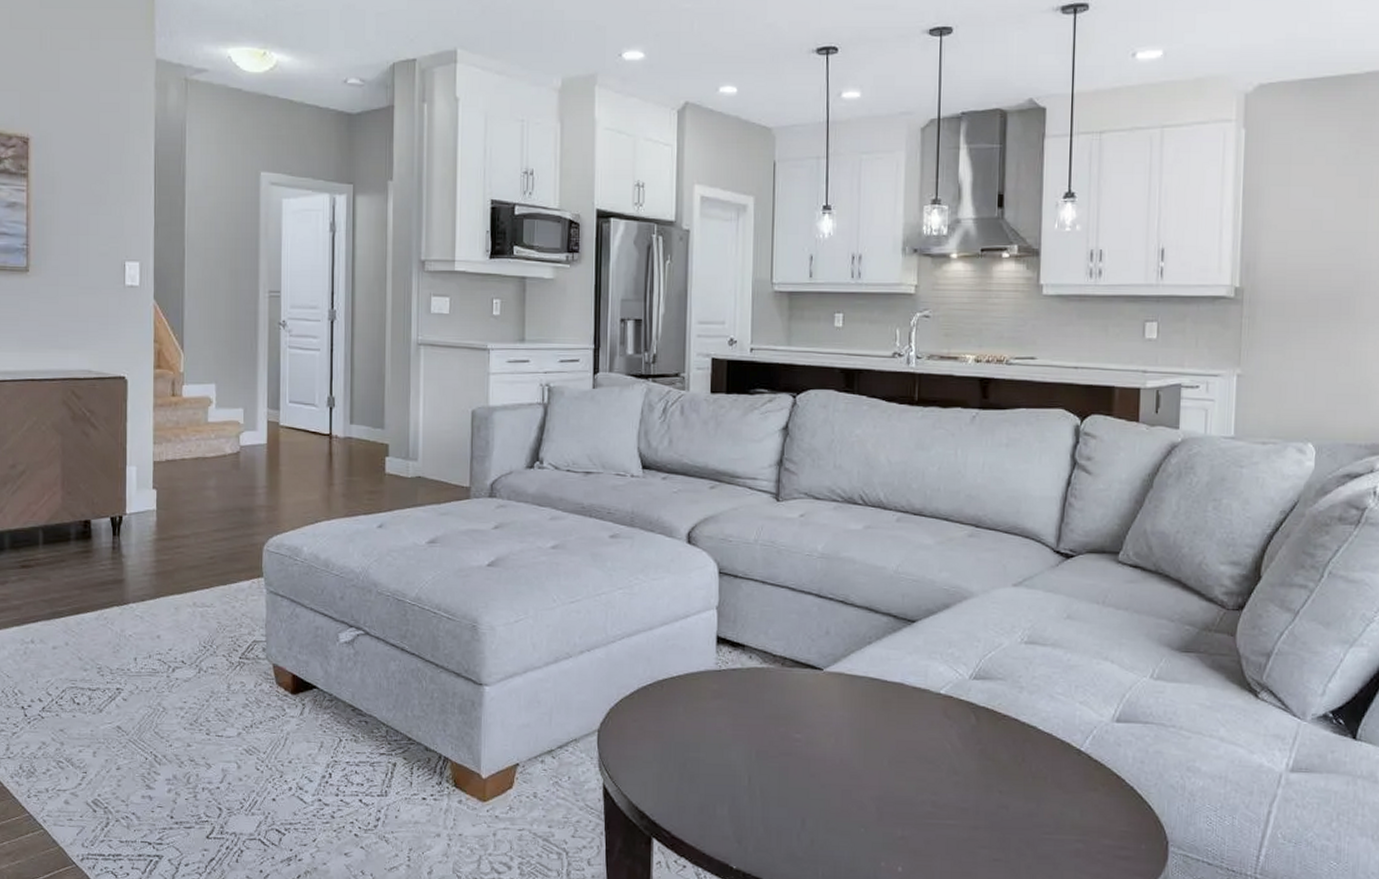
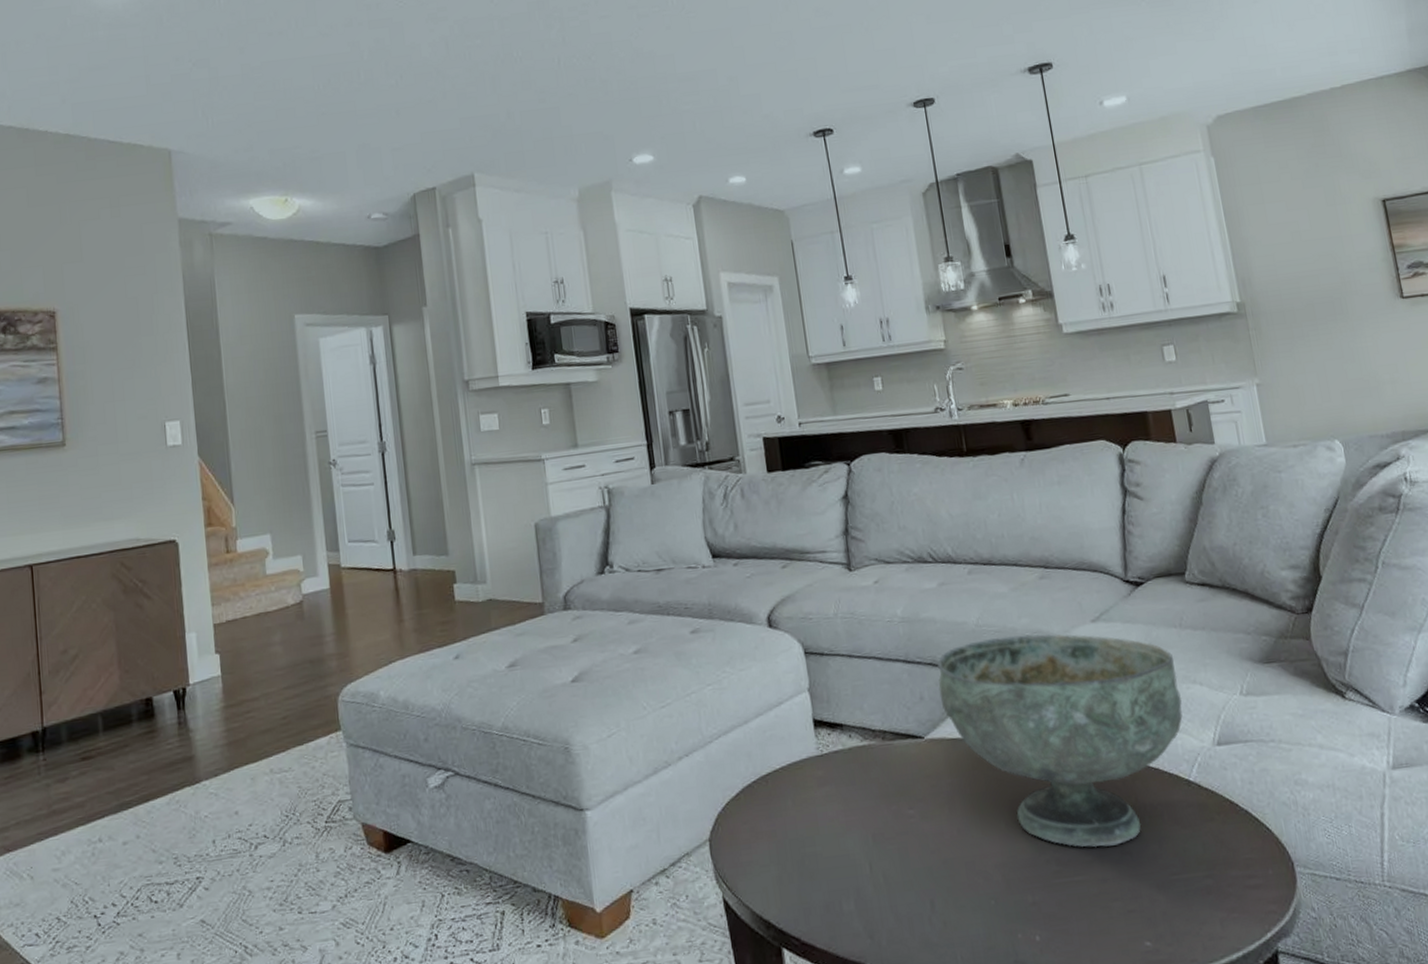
decorative bowl: none [846,586,1090,798] -> present [936,634,1183,847]

